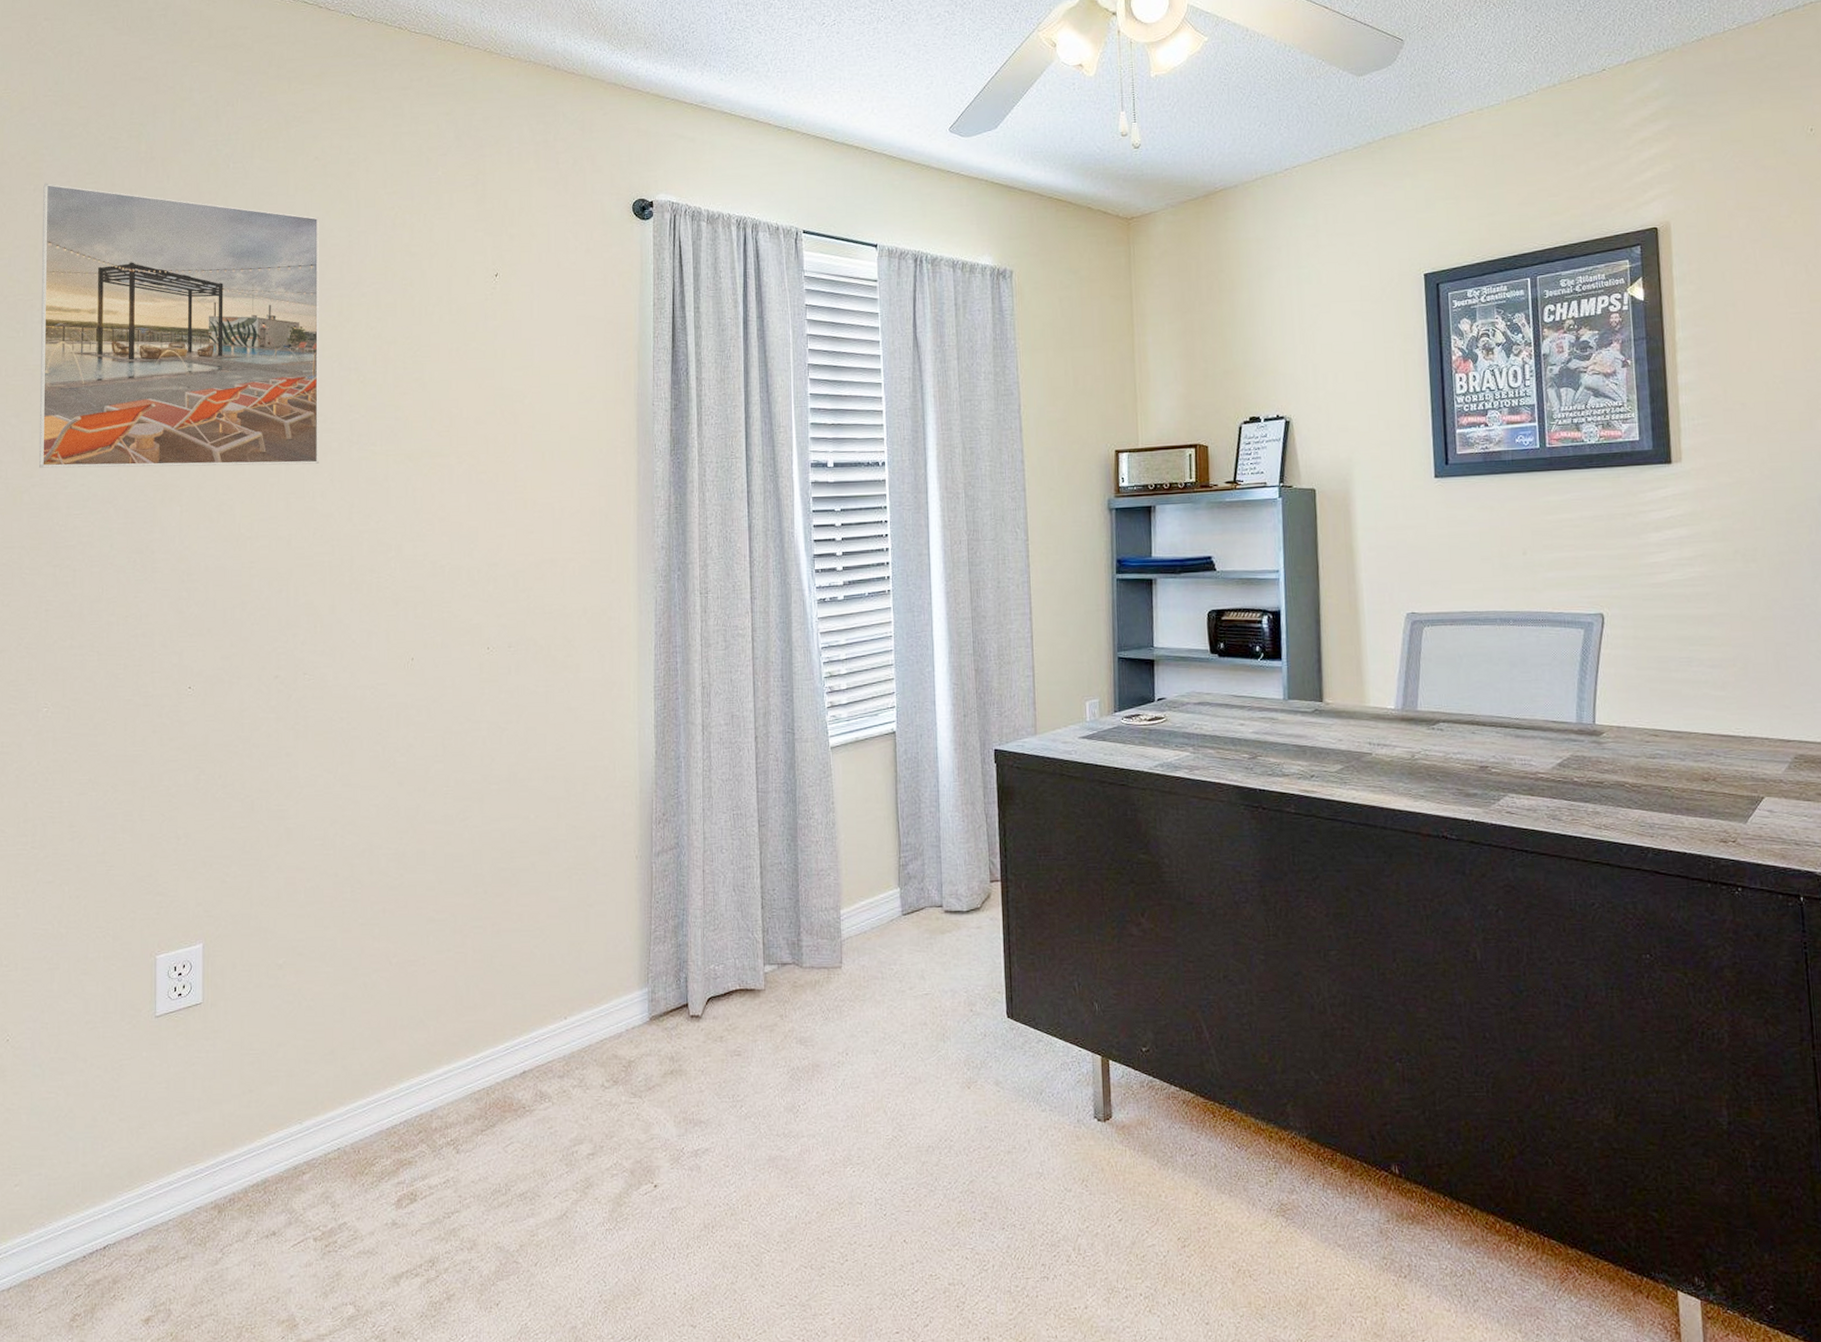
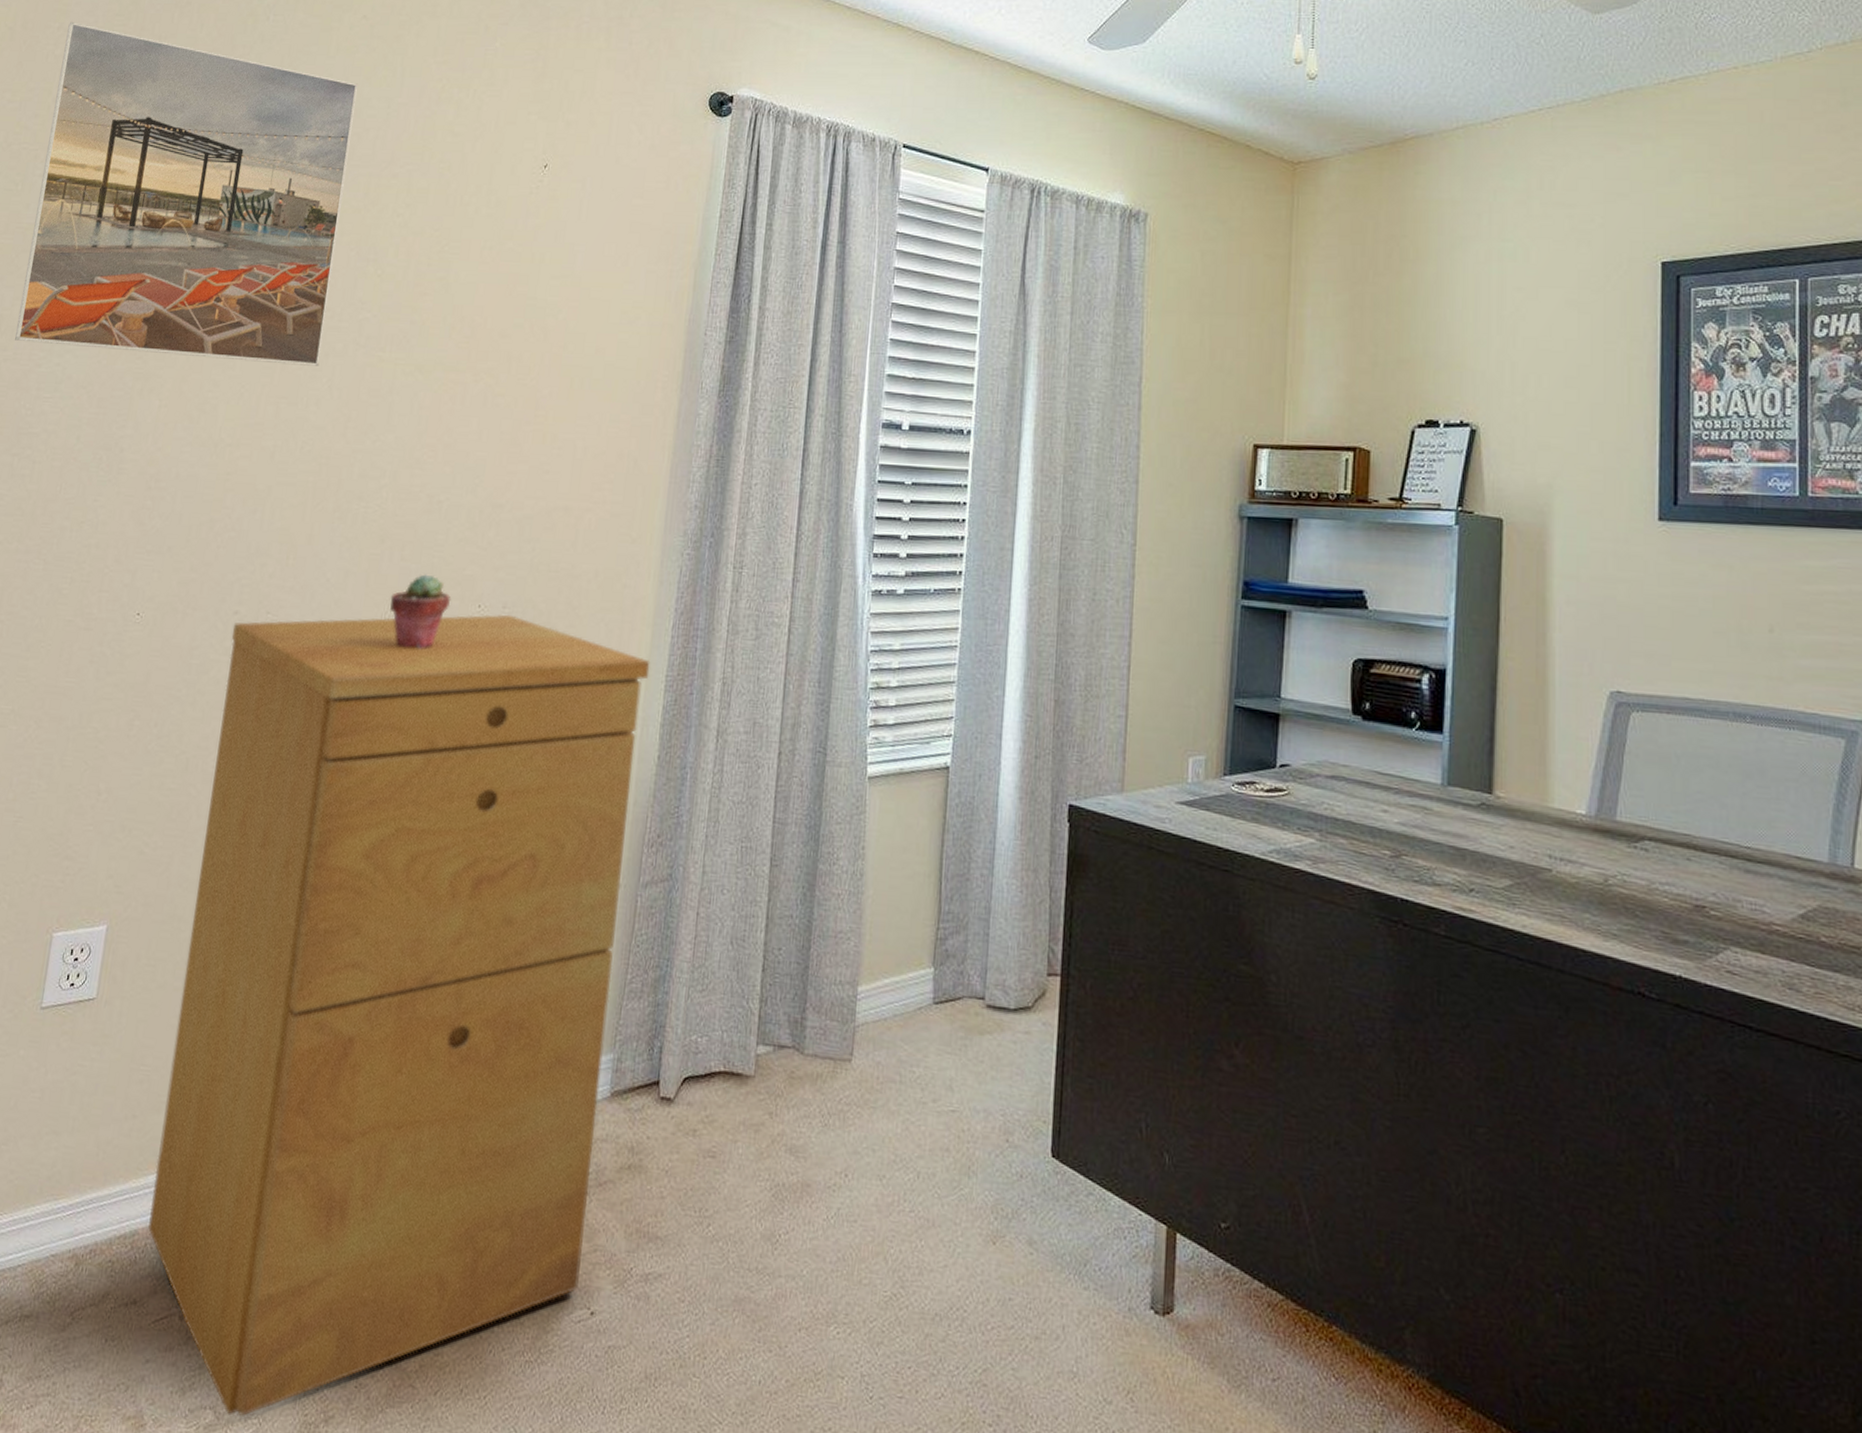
filing cabinet: none [275,652,643,1307] -> present [148,614,650,1416]
potted succulent: none [410,627,463,690] -> present [390,574,451,649]

